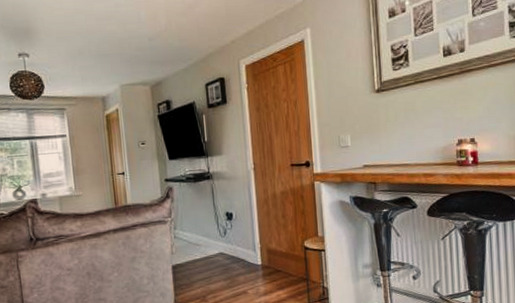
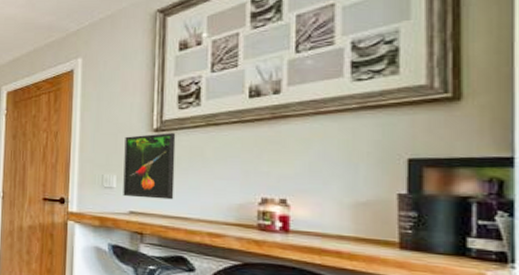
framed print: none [354,92,396,153] -> present [123,133,176,200]

